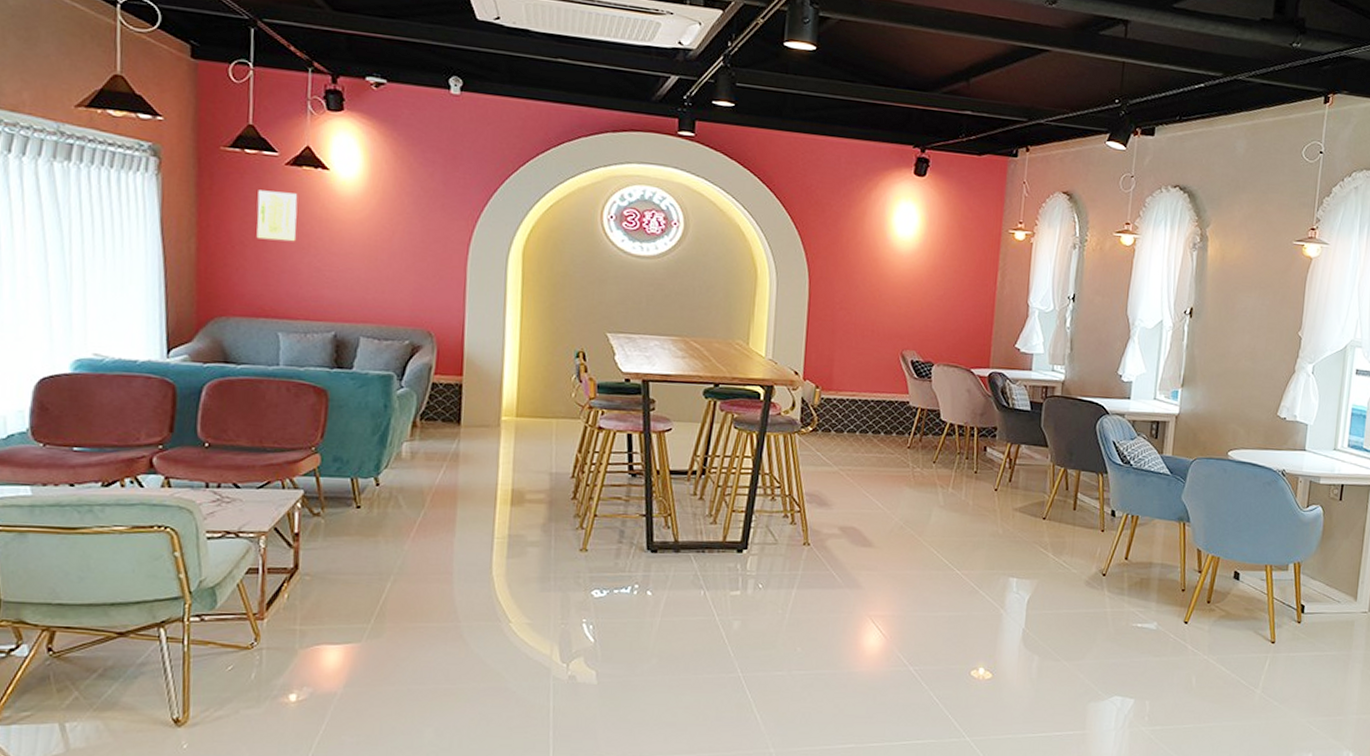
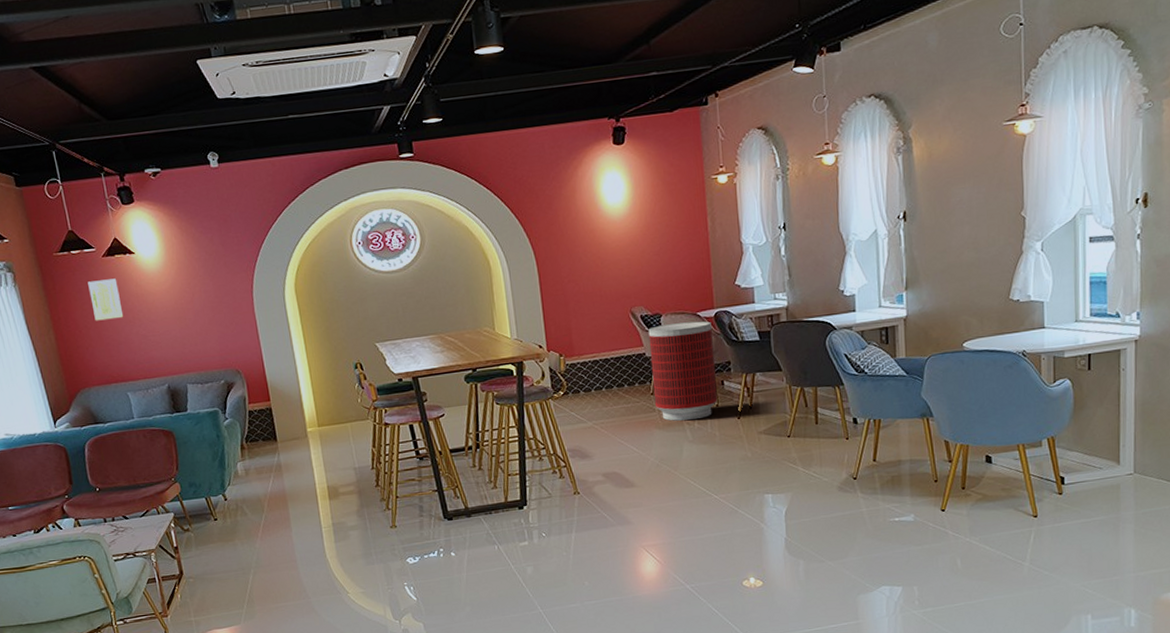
trash can: none [909,375,984,484] -> present [648,321,718,421]

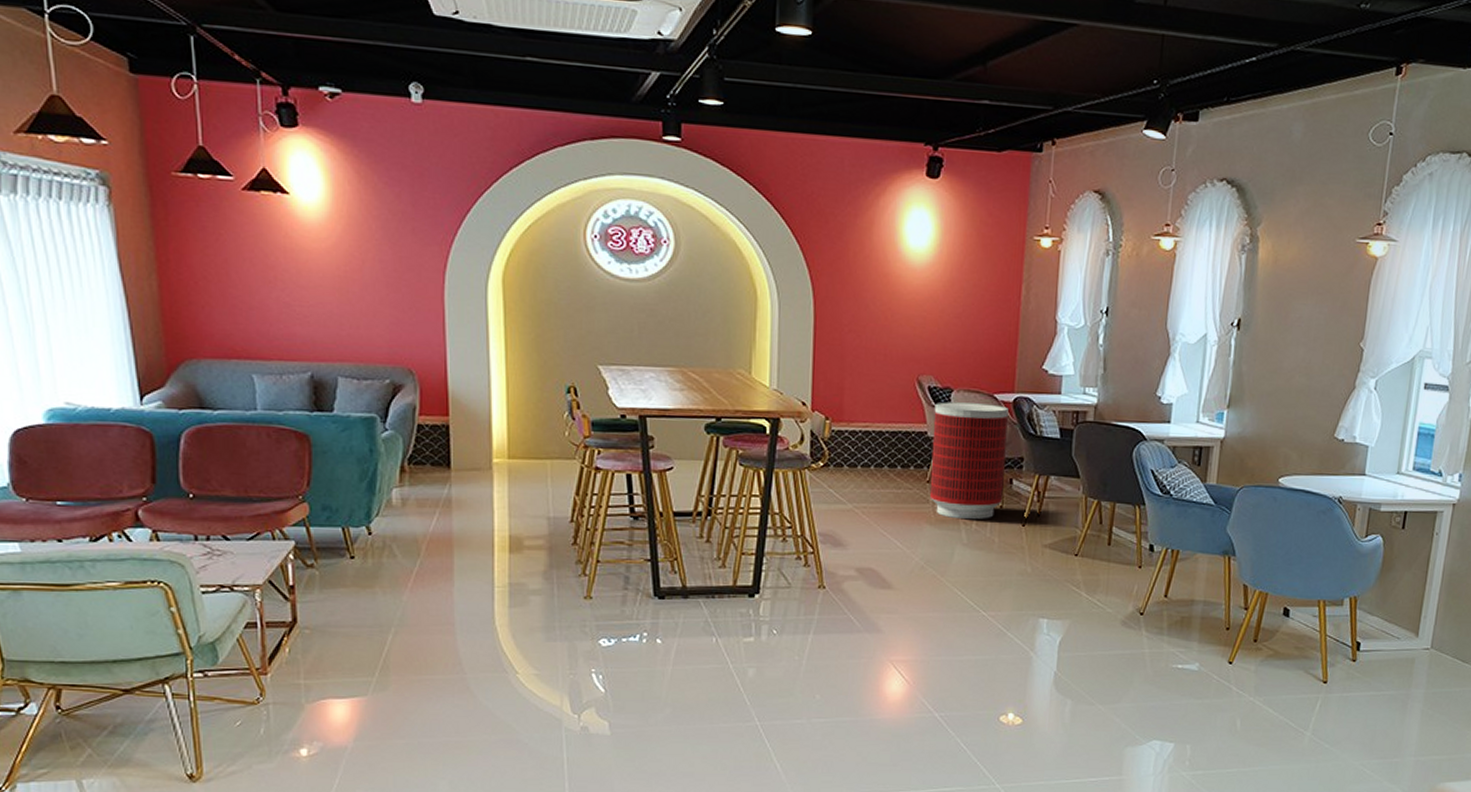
wall art: present [87,278,124,321] -> none [216,219,262,276]

